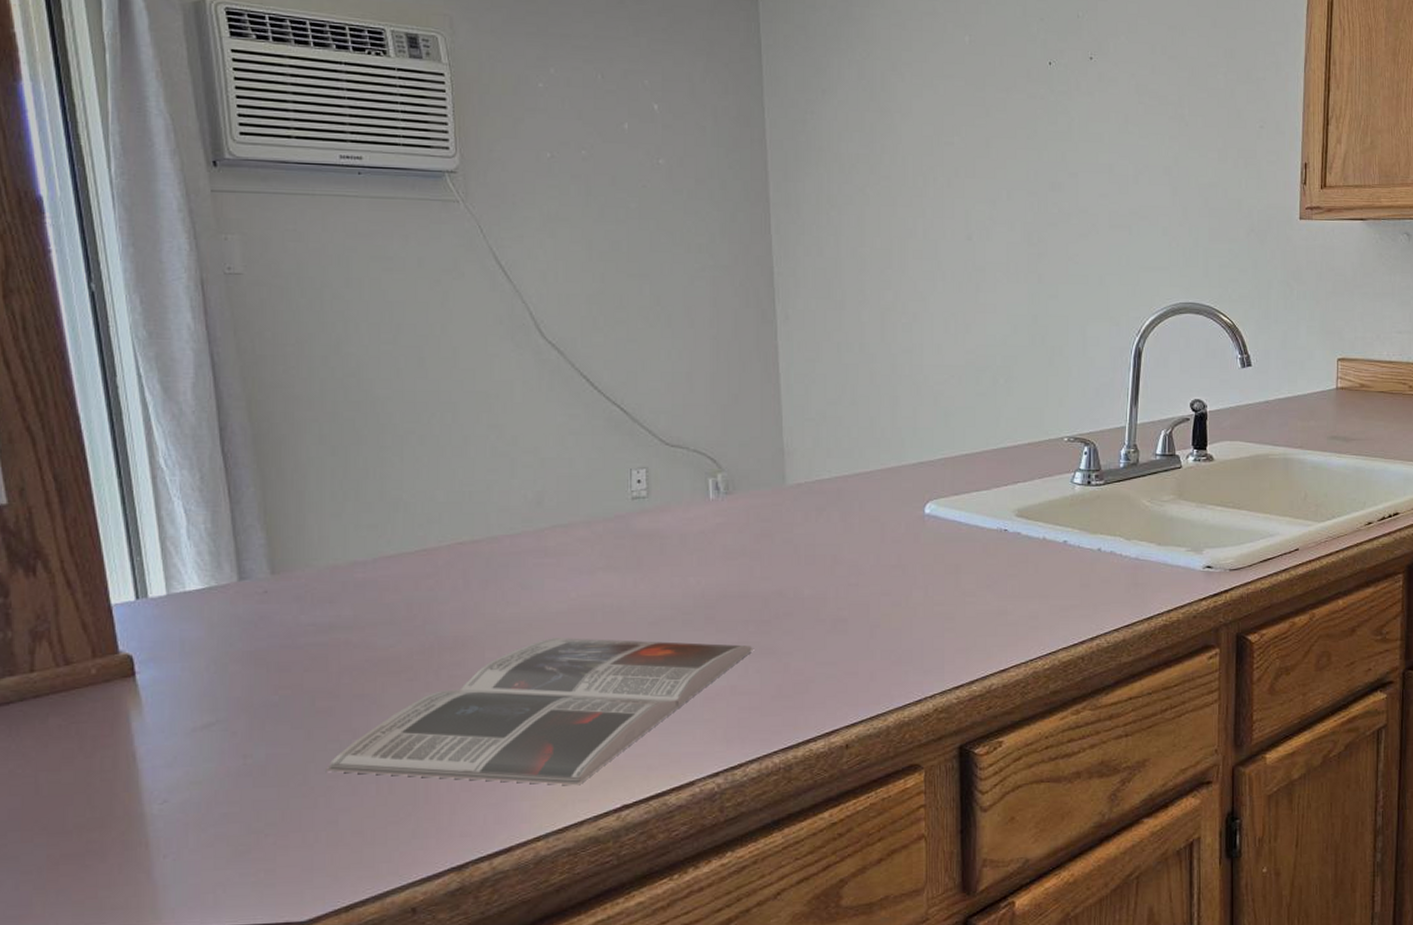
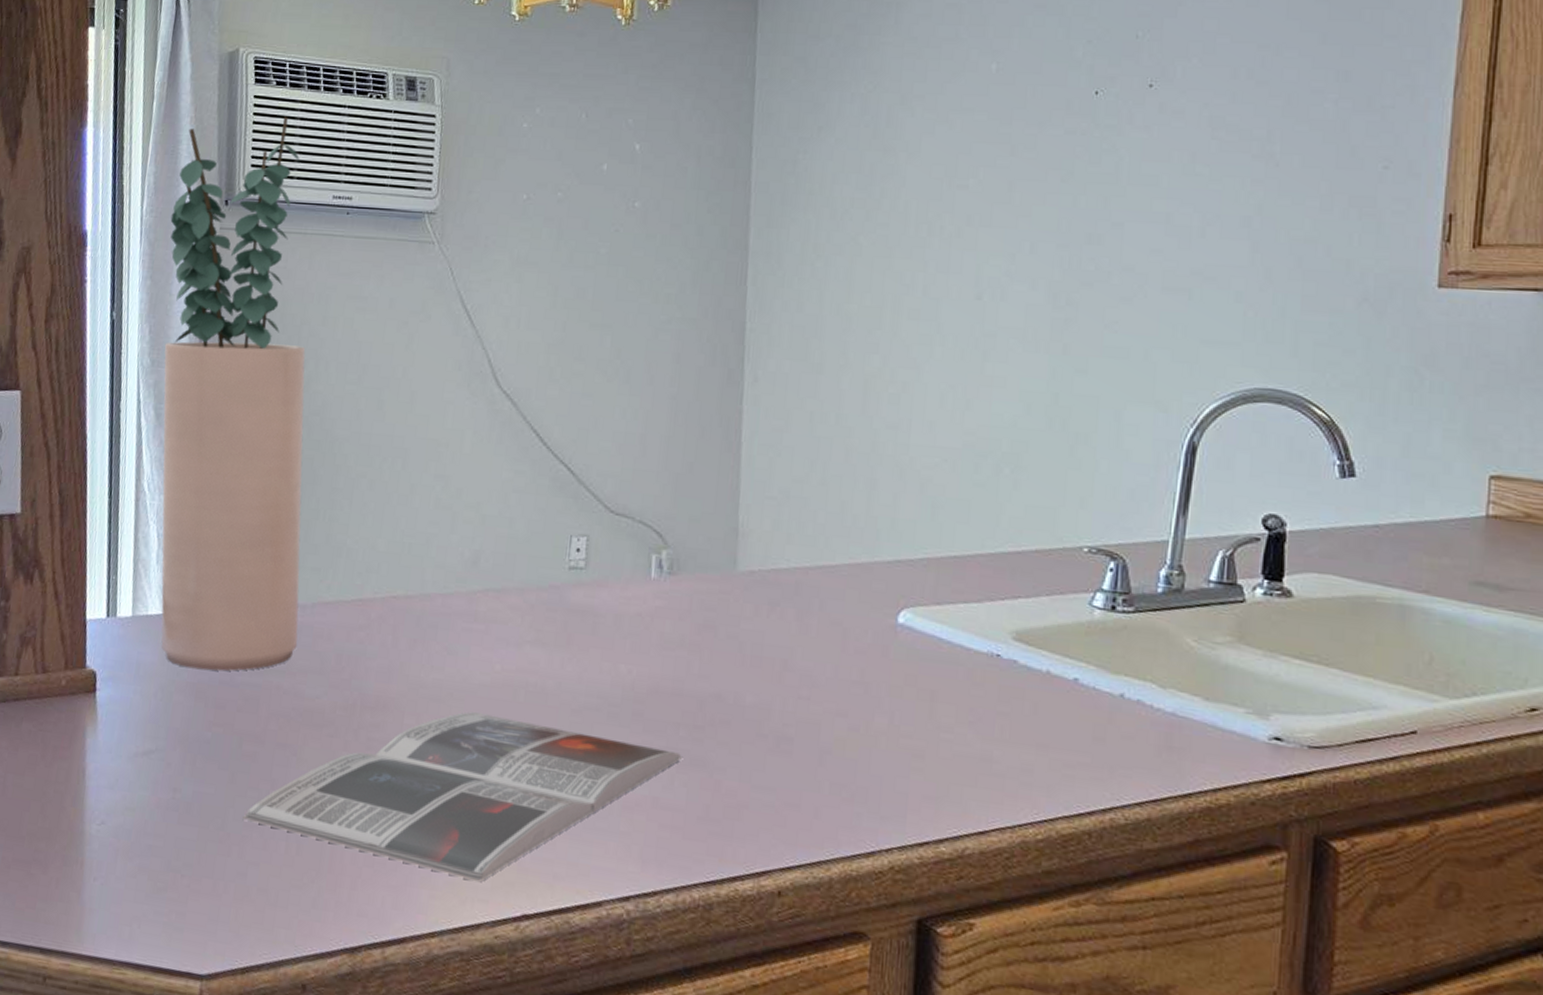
vase: none [148,72,363,638] -> present [161,116,306,671]

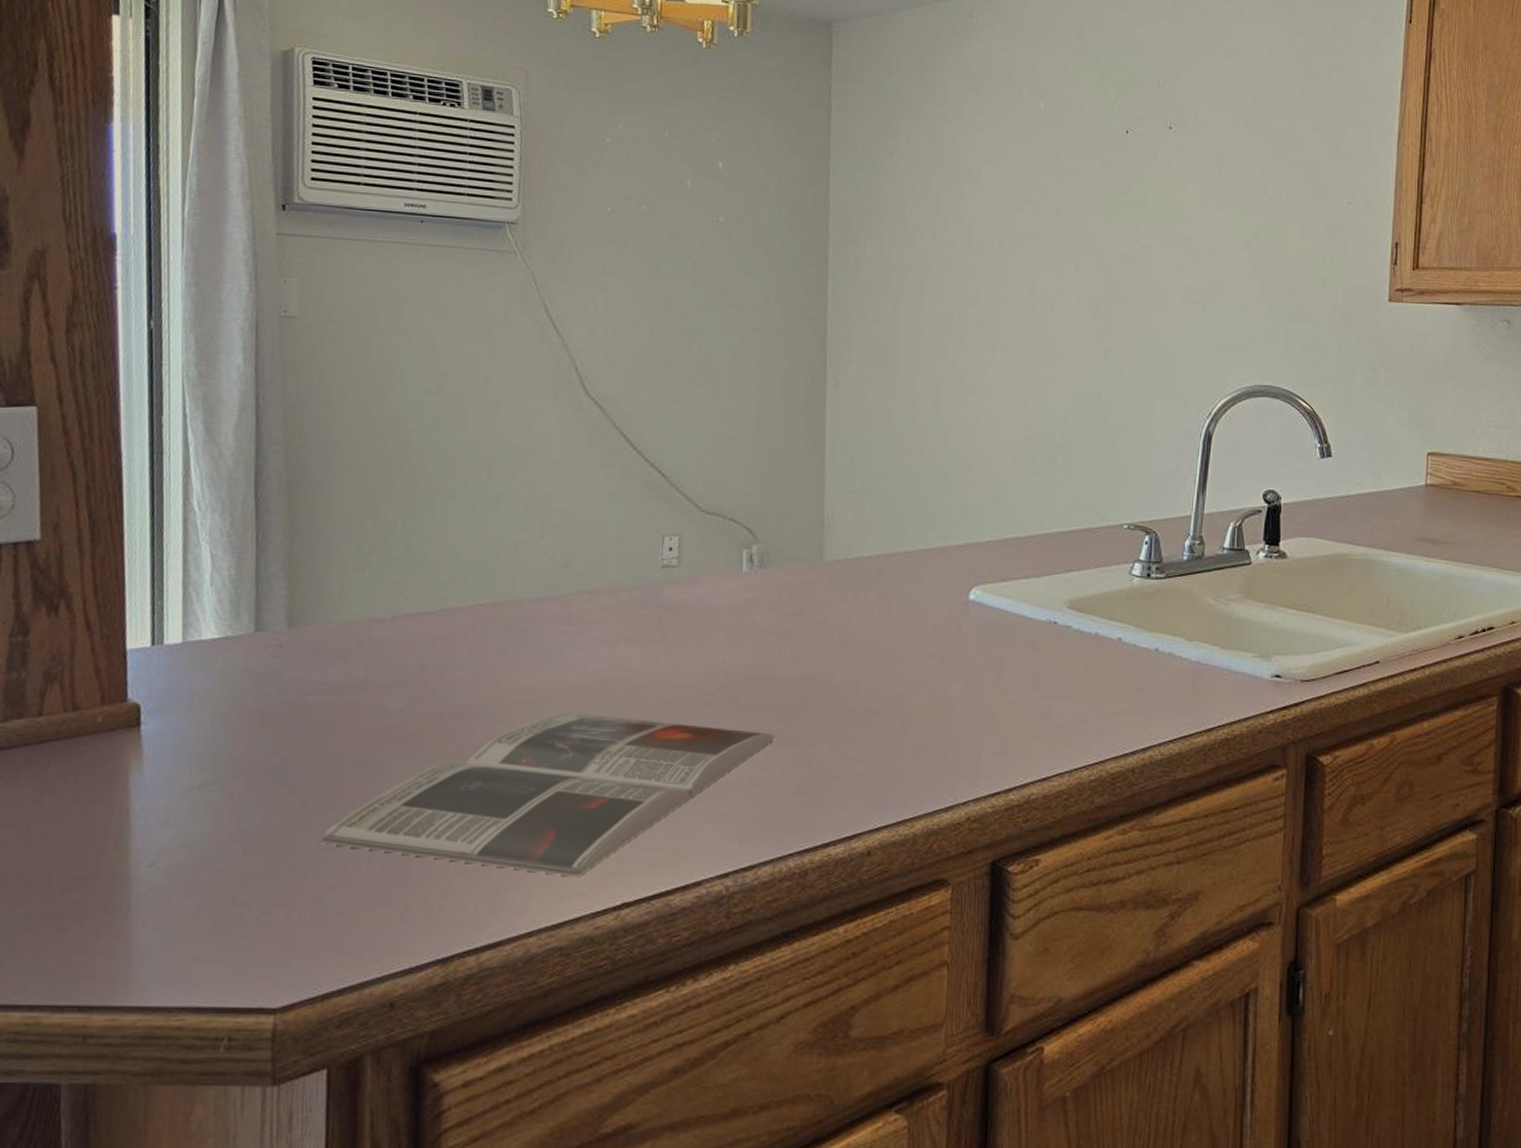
vase: present [161,116,306,671] -> none [214,120,379,694]

